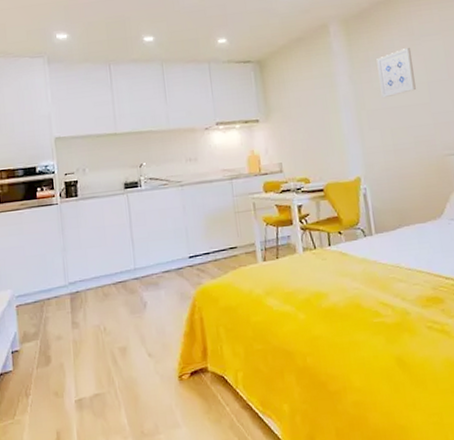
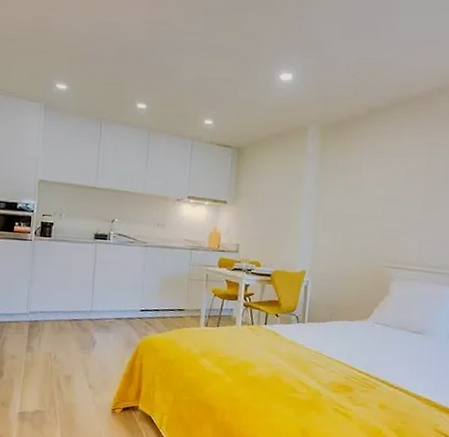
wall art: present [376,47,416,99] -> none [341,163,377,205]

